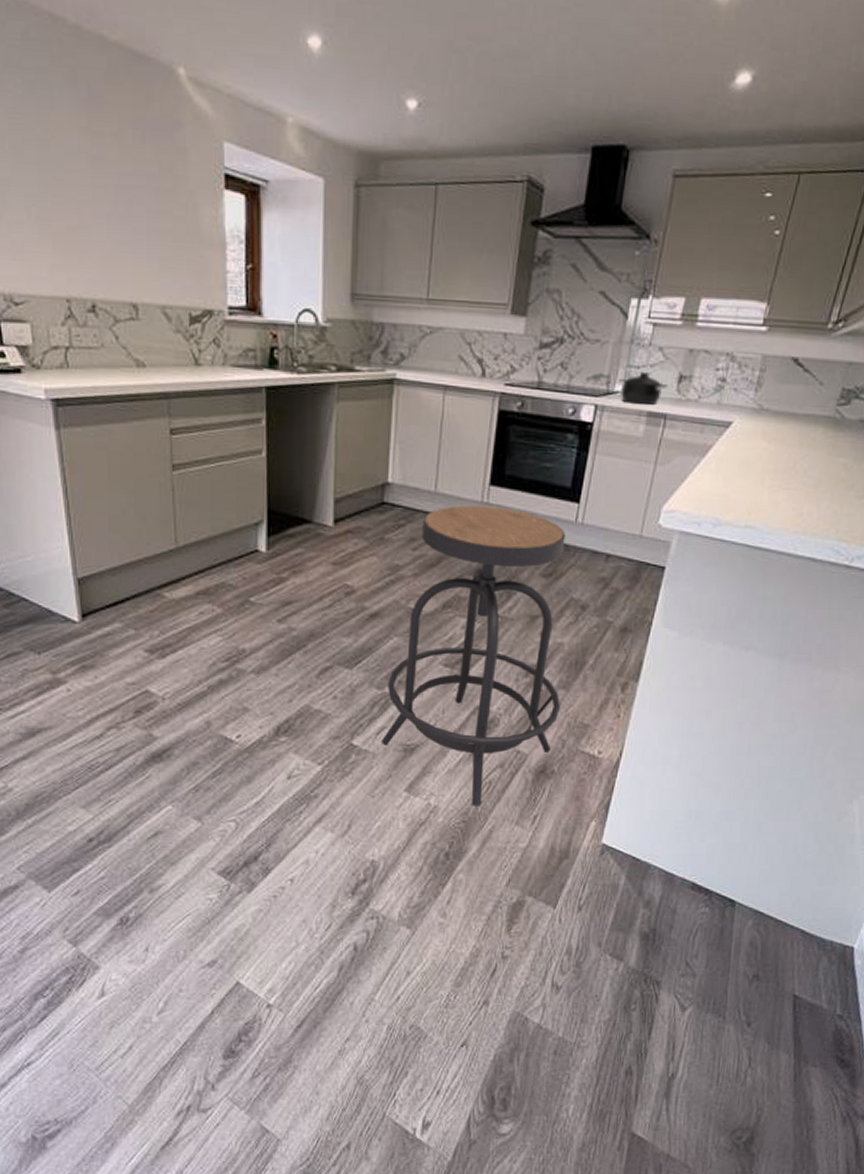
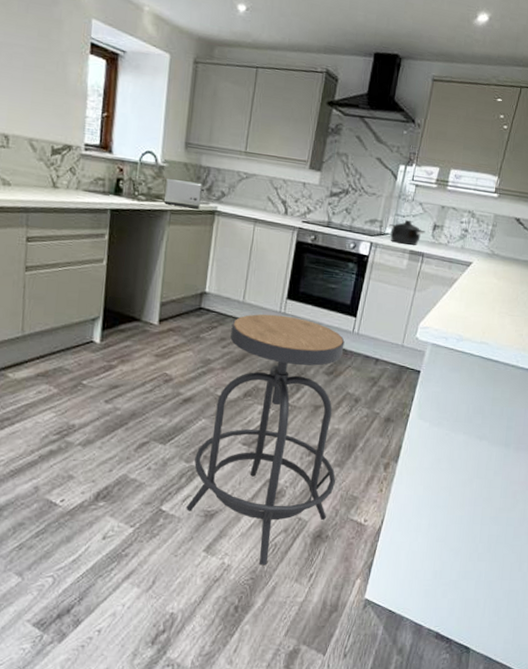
toaster: none [329,341,378,379] -> present [163,178,204,209]

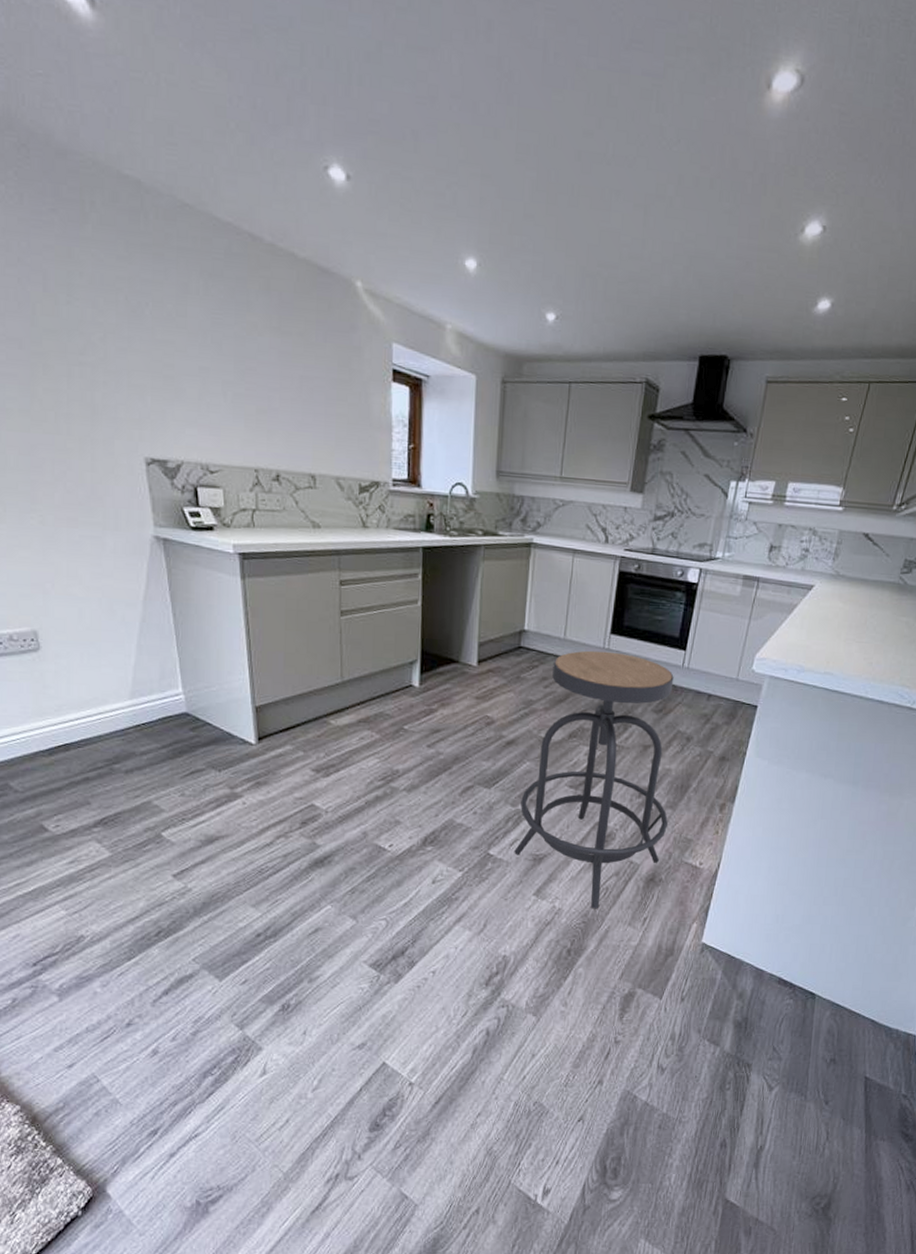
toaster: present [163,178,204,209] -> none [476,510,519,542]
saucepan: present [389,219,426,246] -> none [720,541,761,570]

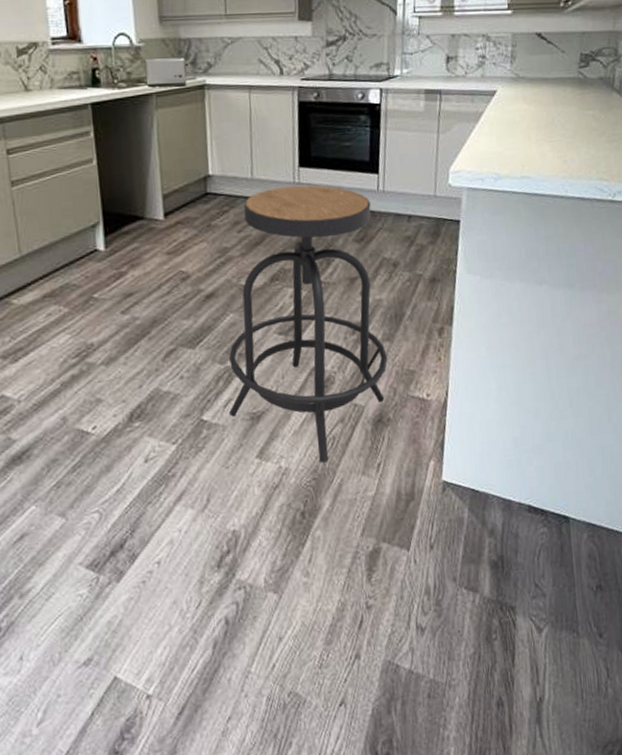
toaster: none [476,510,519,542] -> present [144,57,188,87]

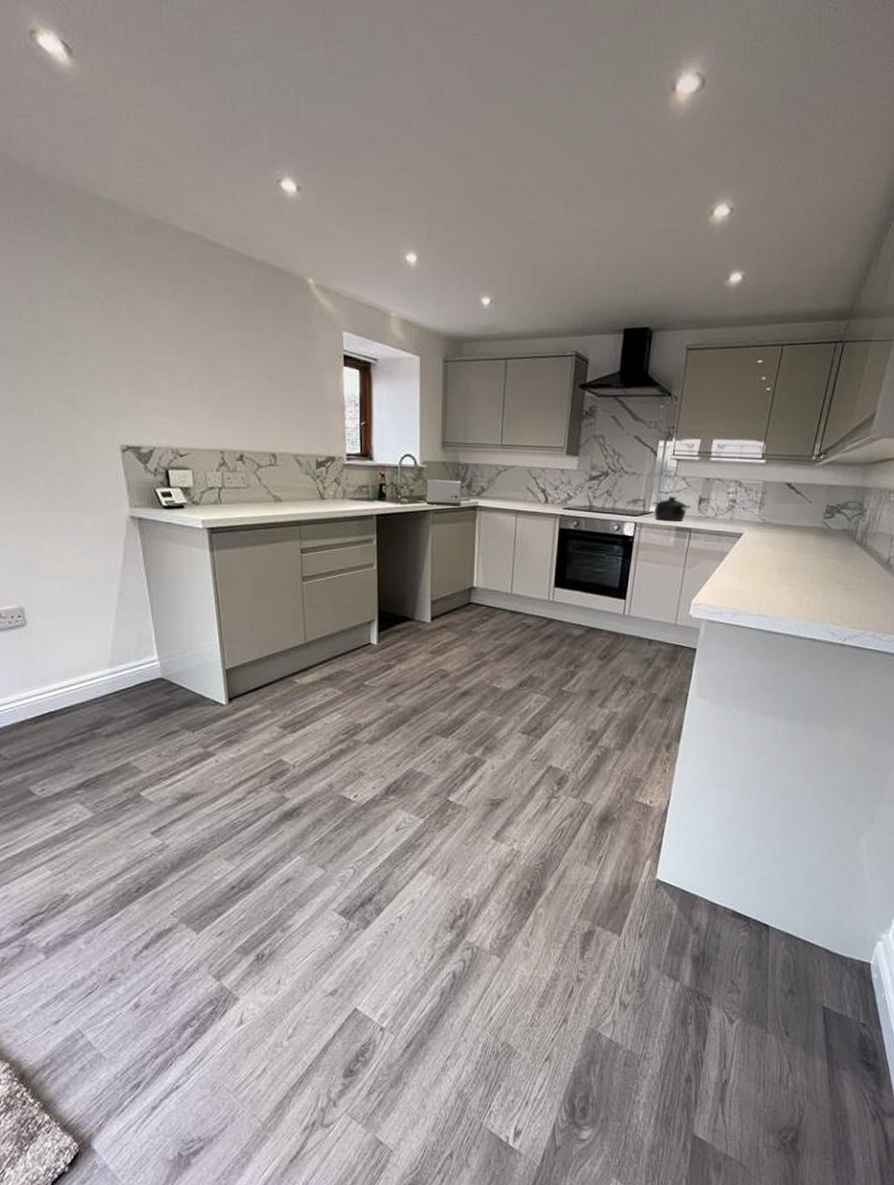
bar stool: present [228,185,388,463] -> none [473,603,618,850]
saucepan: none [397,56,439,85] -> present [652,496,691,522]

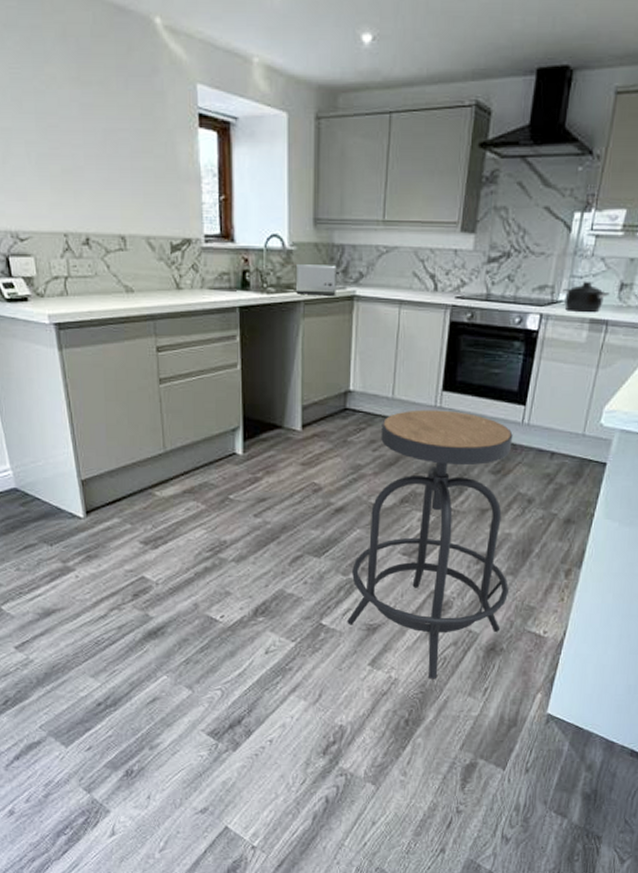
bar stool: none [473,603,618,850] -> present [347,409,513,679]

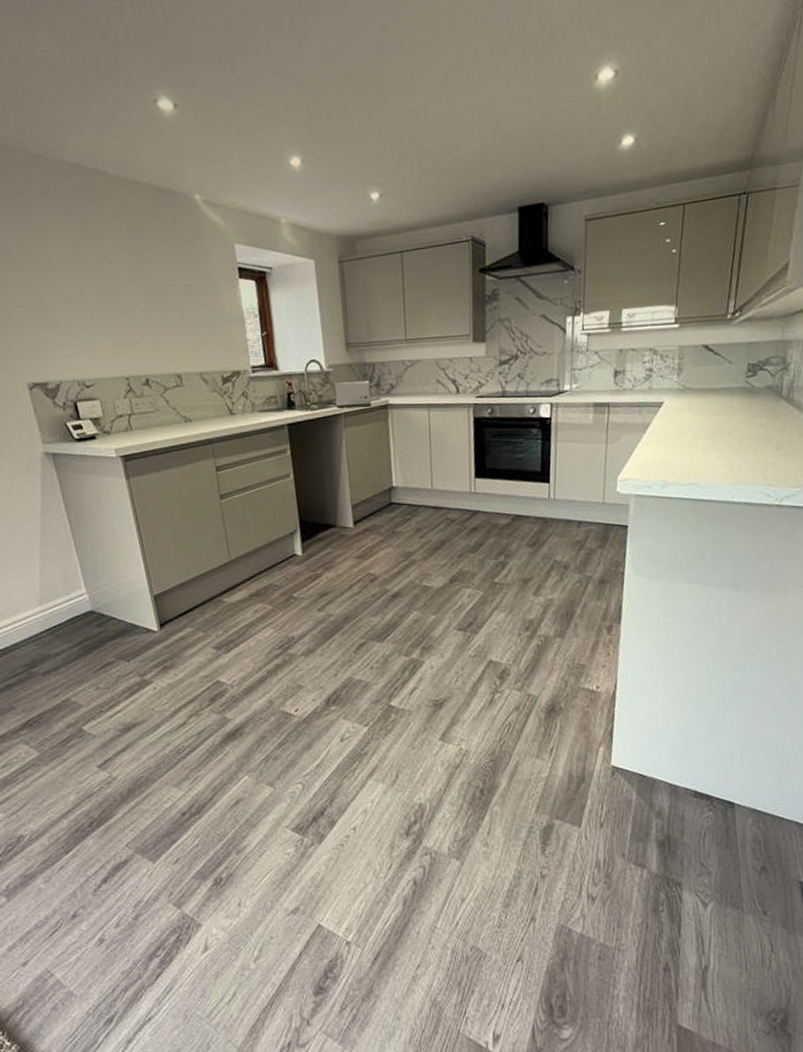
bar stool: present [347,409,513,679] -> none [413,495,560,746]
saucepan: present [562,281,610,313] -> none [566,372,607,399]

